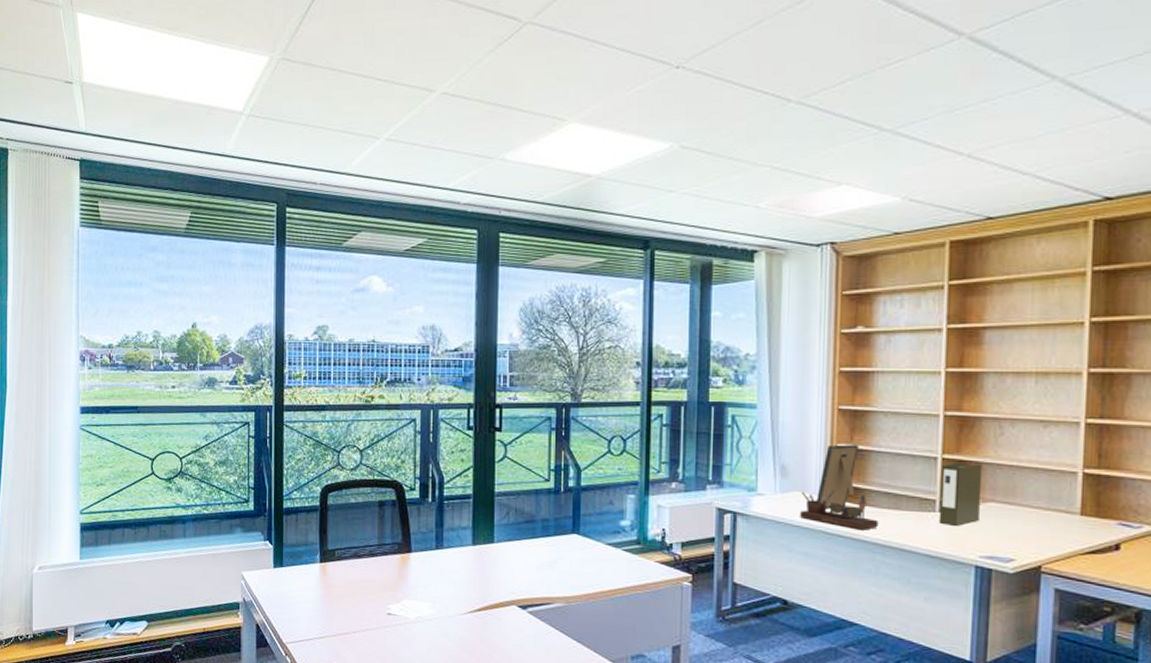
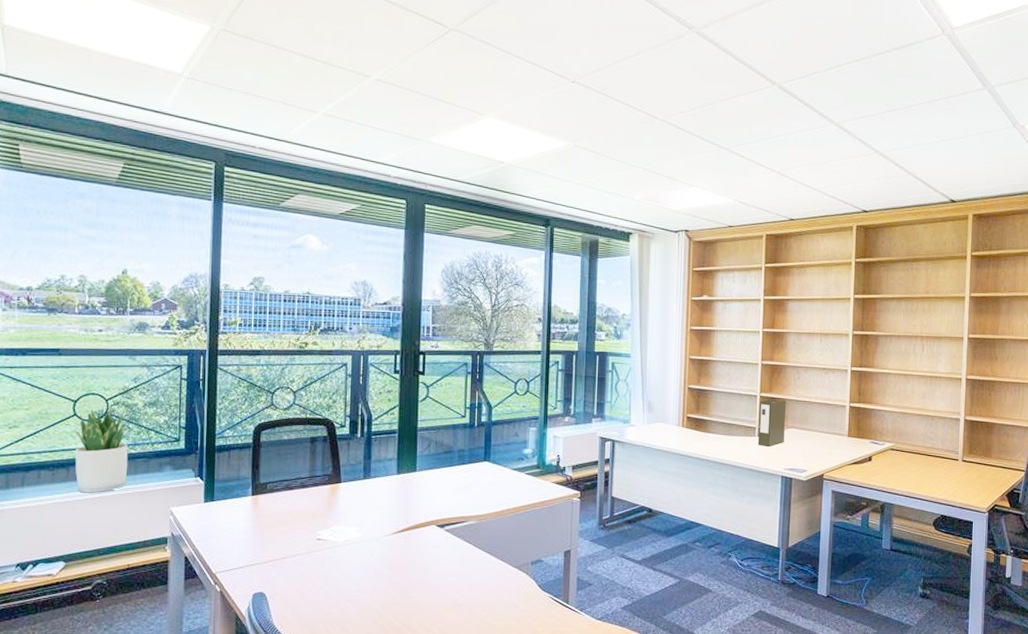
planter: none [152,463,202,554] -> present [73,405,128,493]
desk organizer: present [800,490,879,530] -> none [662,421,717,452]
picture frame: present [816,444,858,509] -> none [673,386,703,436]

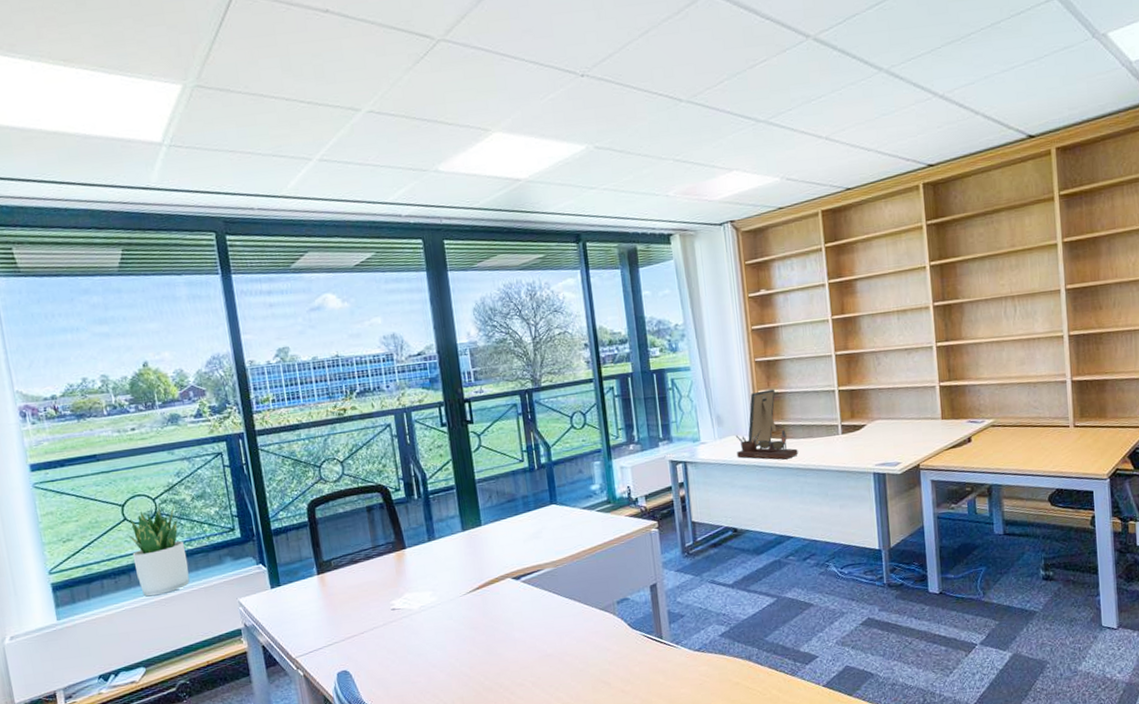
desk organizer: none [662,421,717,452] -> present [735,428,798,460]
picture frame: none [673,386,703,436] -> present [748,389,777,447]
binder: present [757,399,787,448] -> none [839,390,871,445]

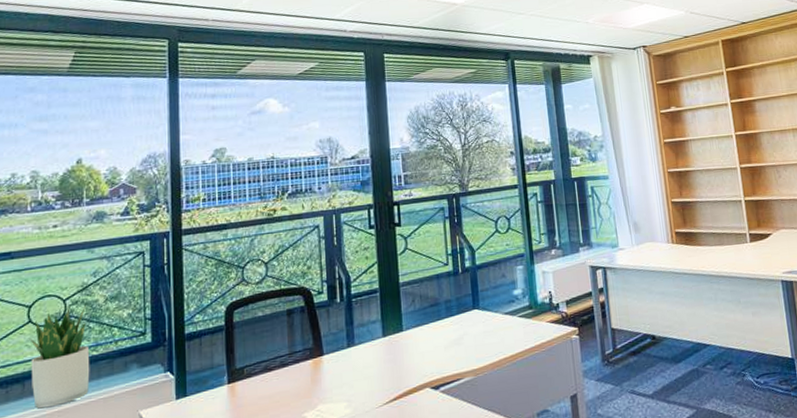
desk organizer: present [735,428,798,460] -> none [651,236,711,267]
picture frame: present [748,389,777,447] -> none [663,198,691,253]

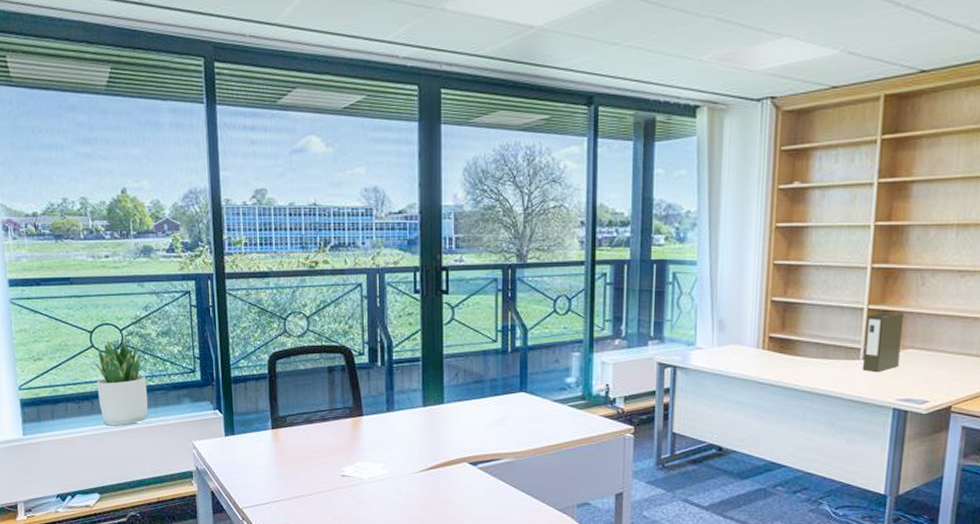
binder: none [745,201,777,253] -> present [862,312,904,373]

